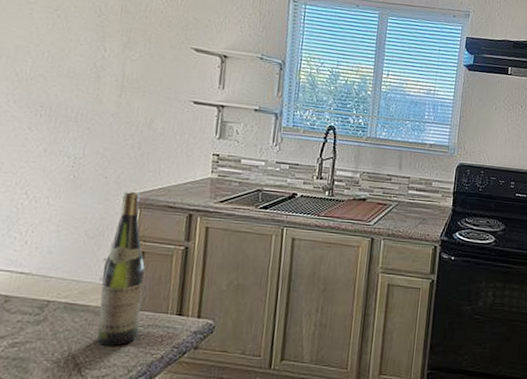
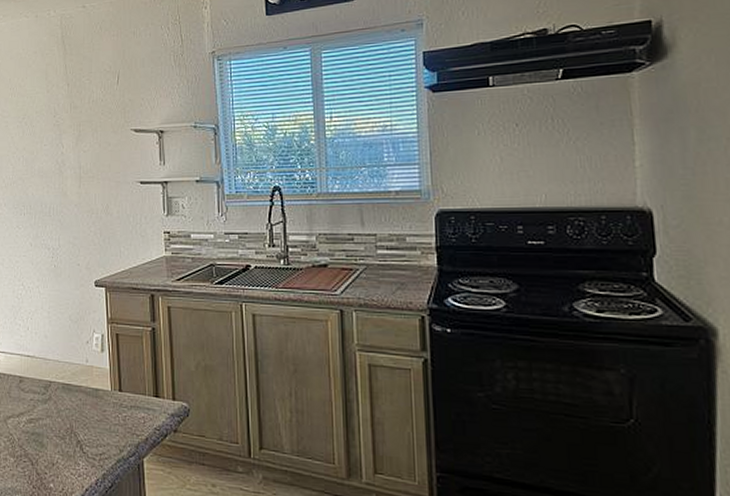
wine bottle: present [97,191,145,346] -> none [87,276,124,426]

